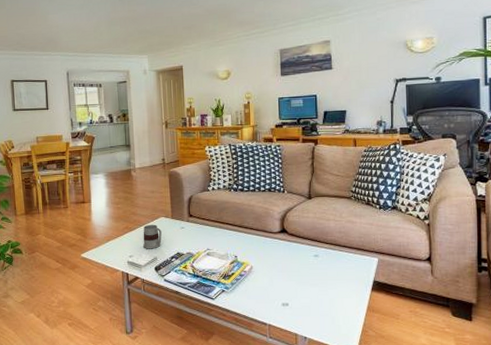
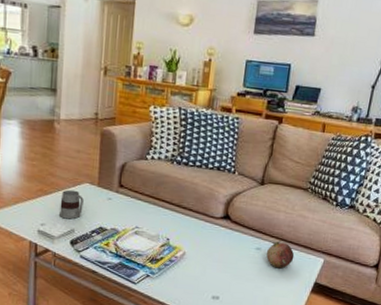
fruit: none [325,246,350,272] -> present [266,240,295,269]

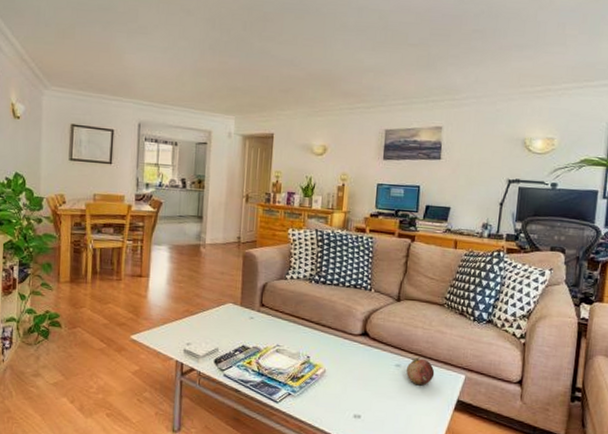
mug: present [58,189,84,220] -> none [203,310,227,339]

